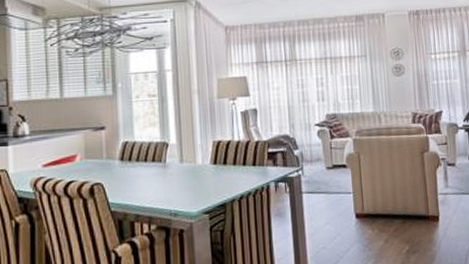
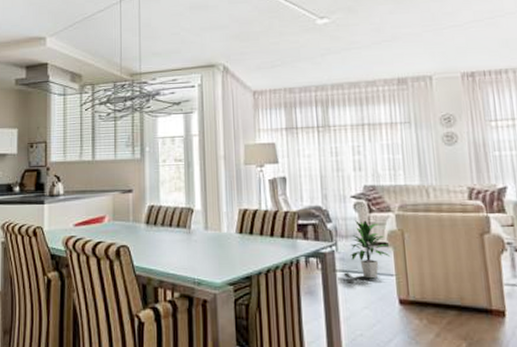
indoor plant: none [314,146,349,198] -> present [350,220,391,279]

